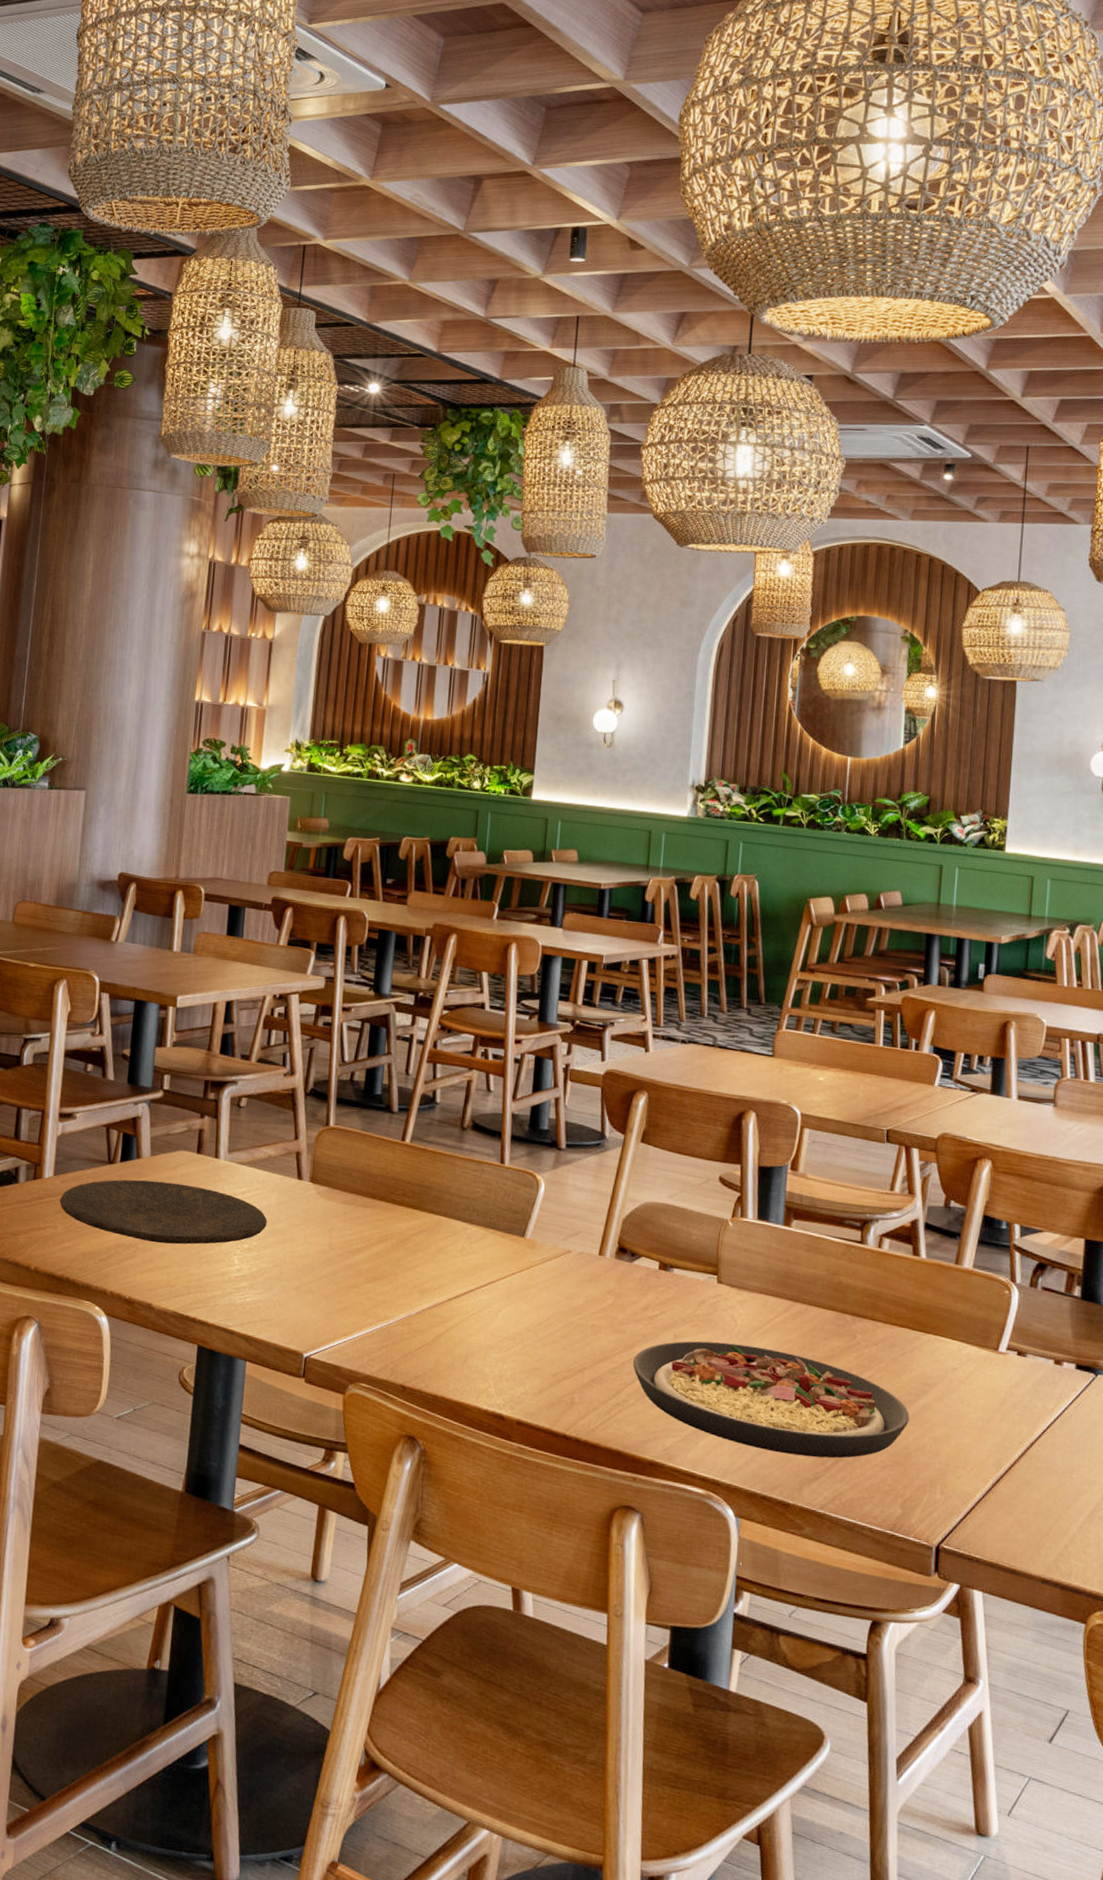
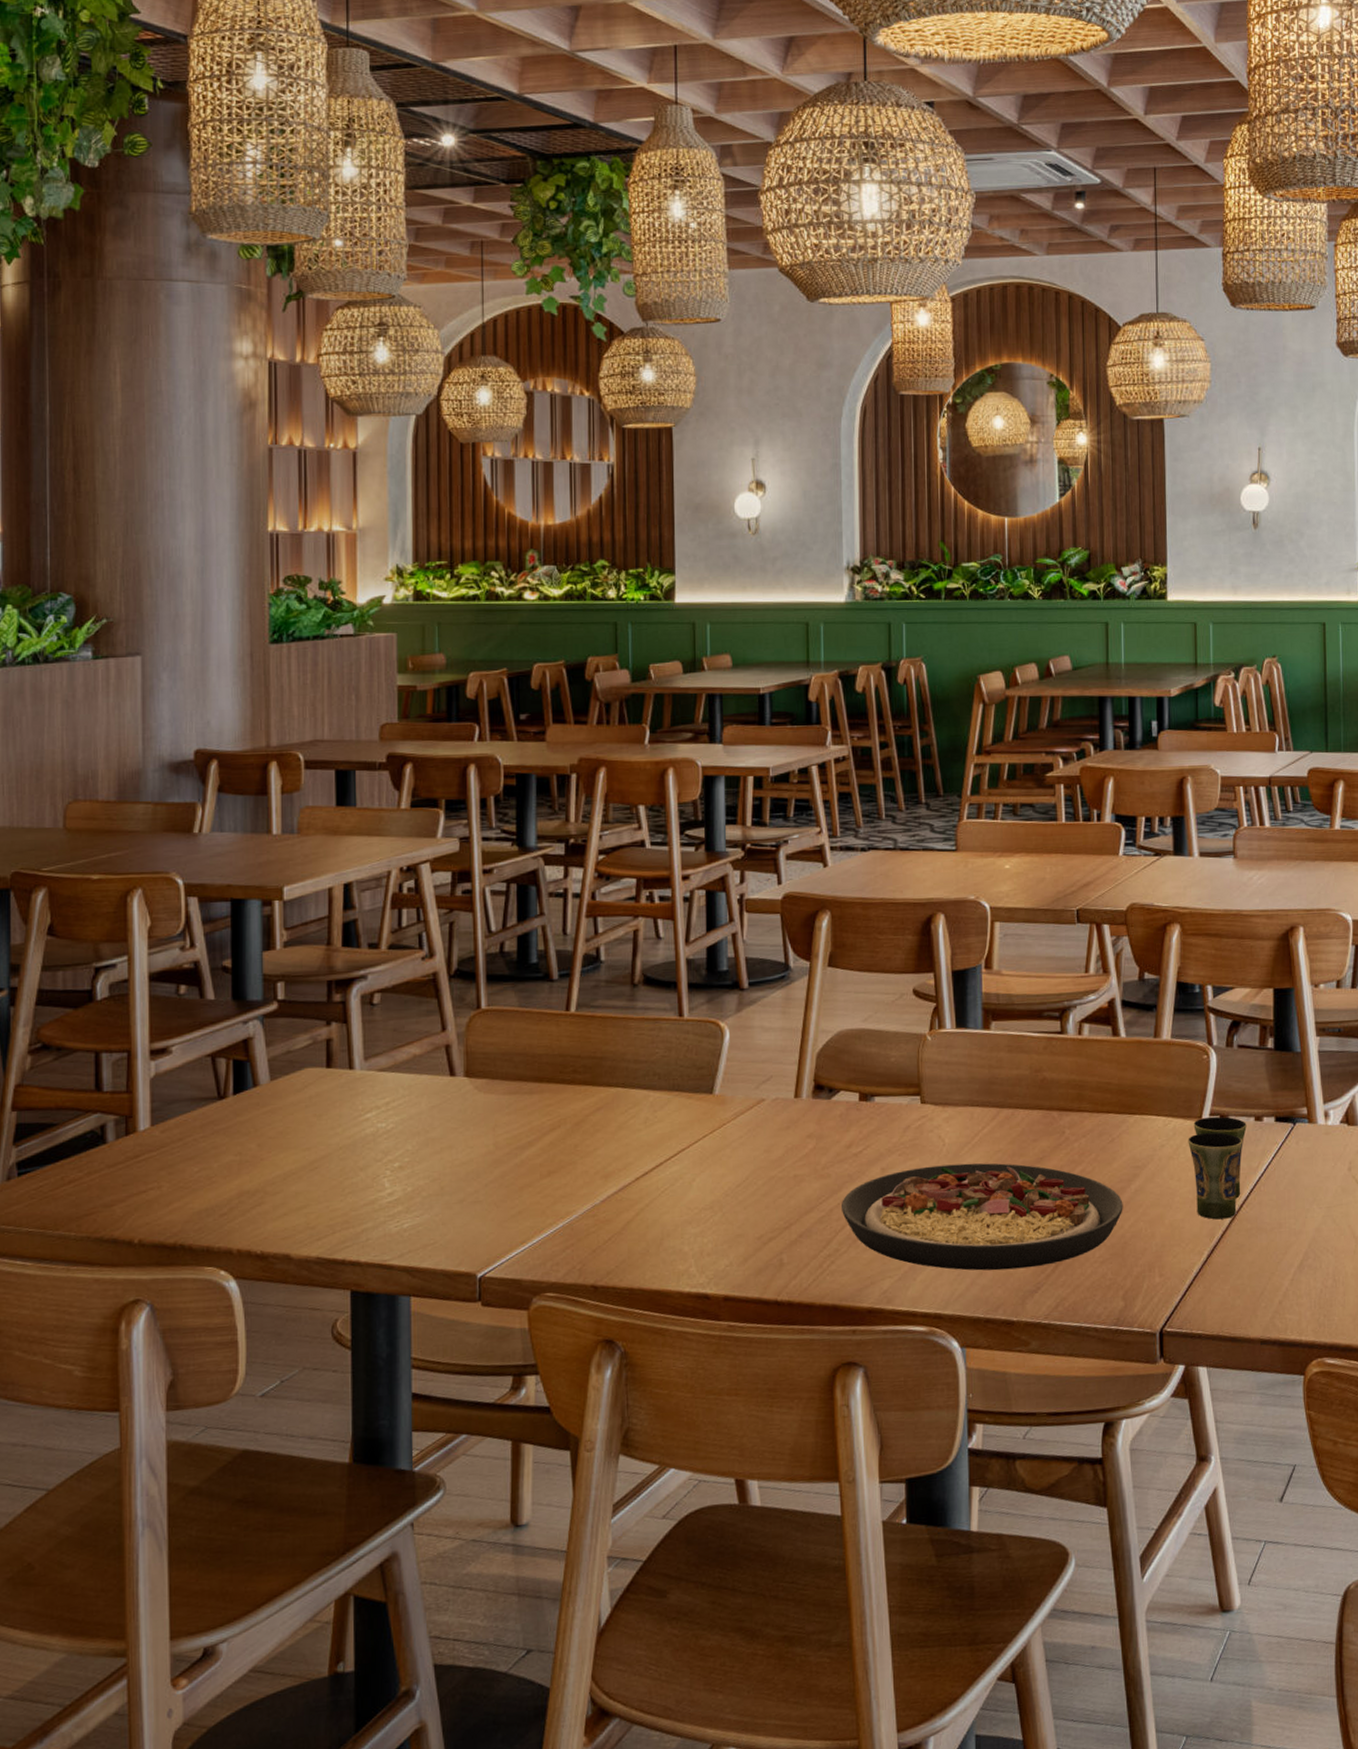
plate: present [59,1179,267,1245] -> none [161,1106,419,1182]
cup: none [981,1350,1045,1453] -> present [1188,1116,1247,1220]

